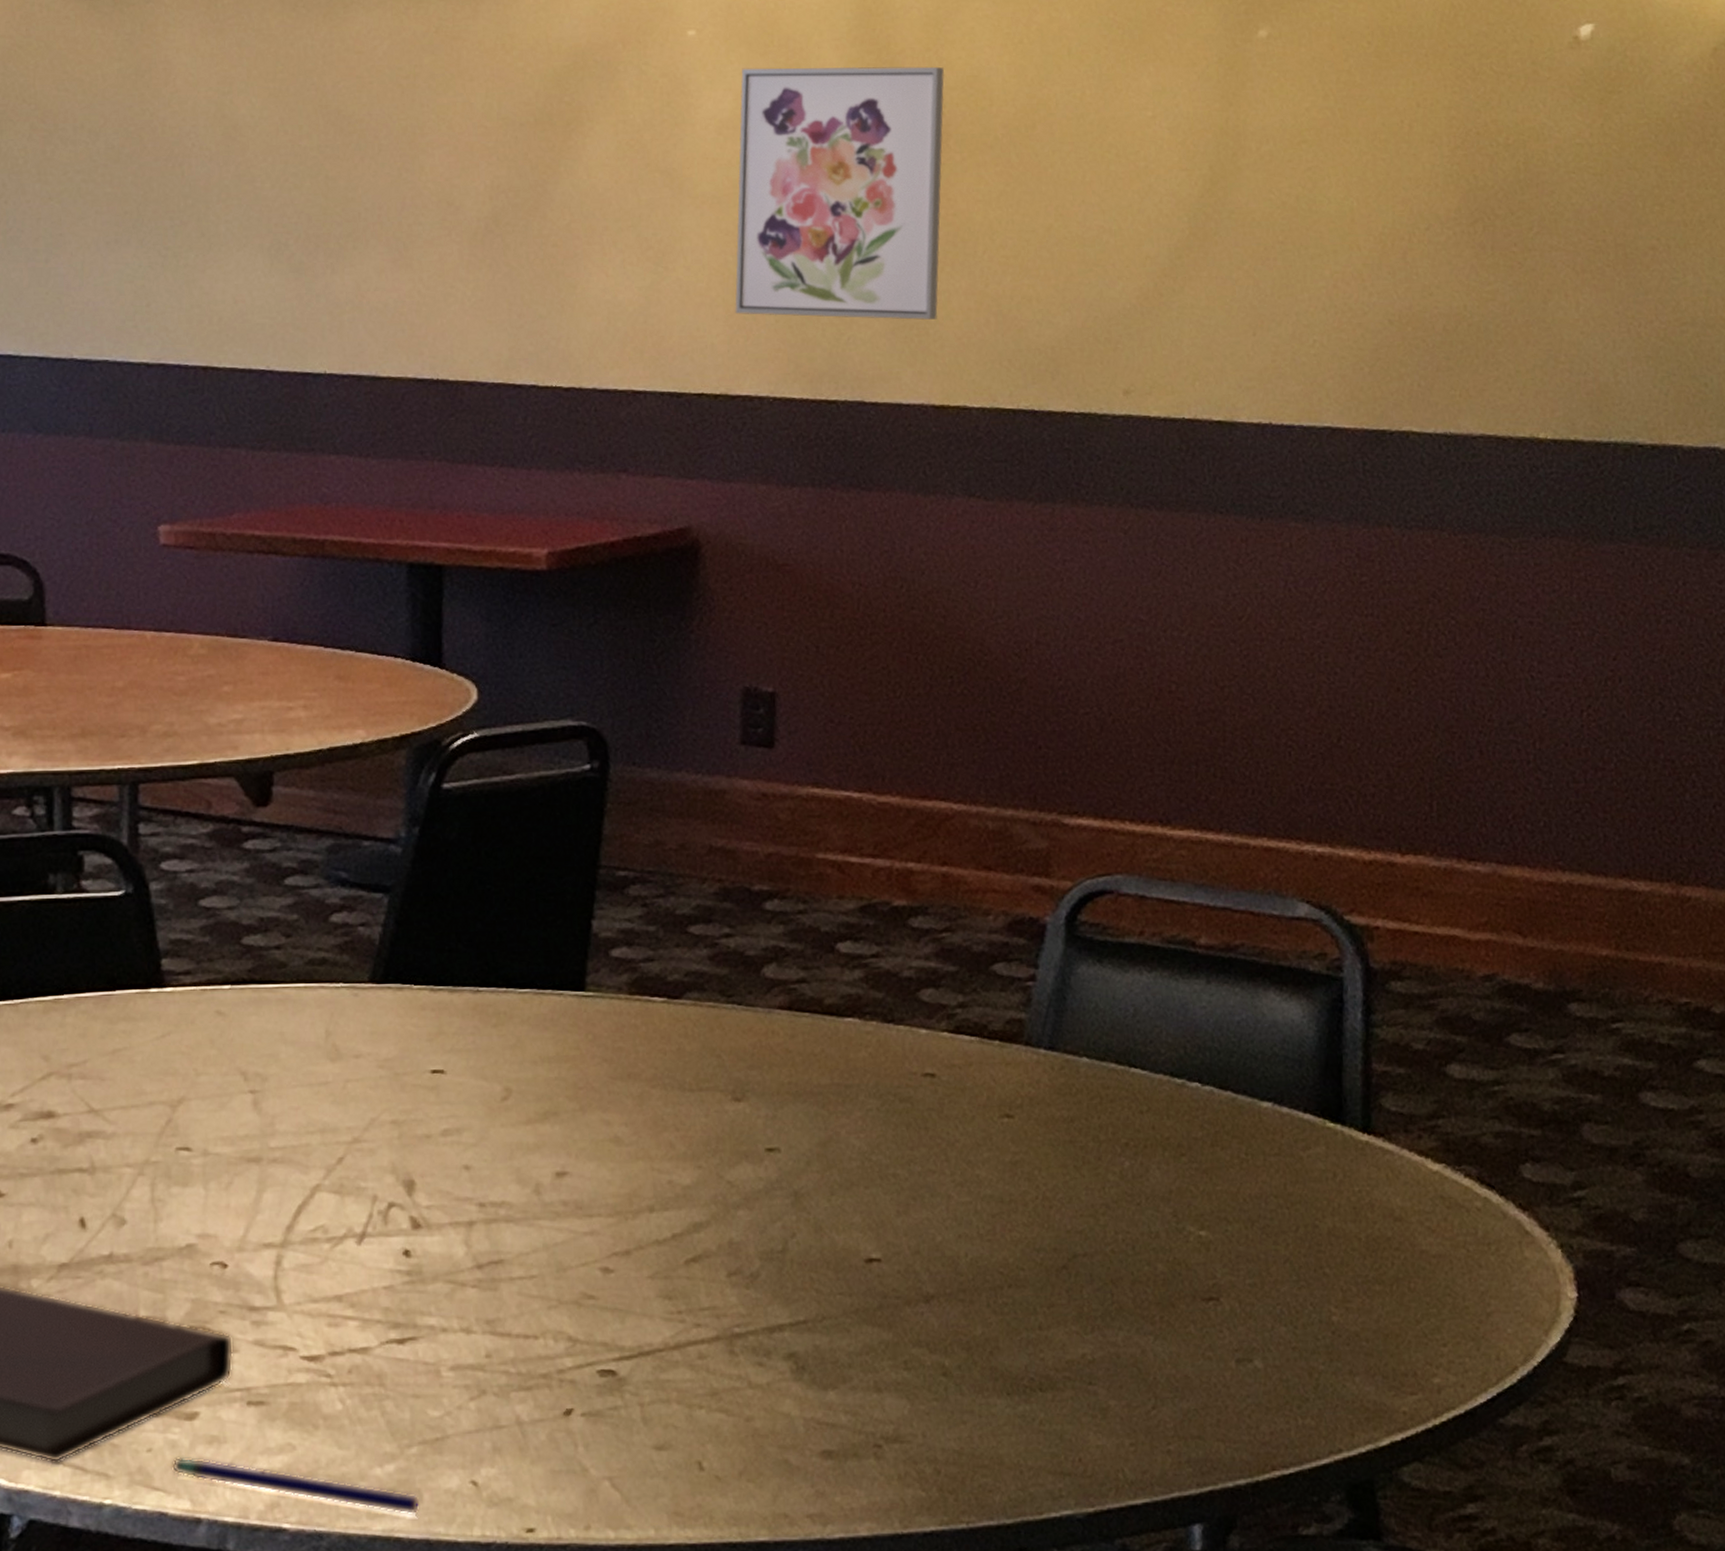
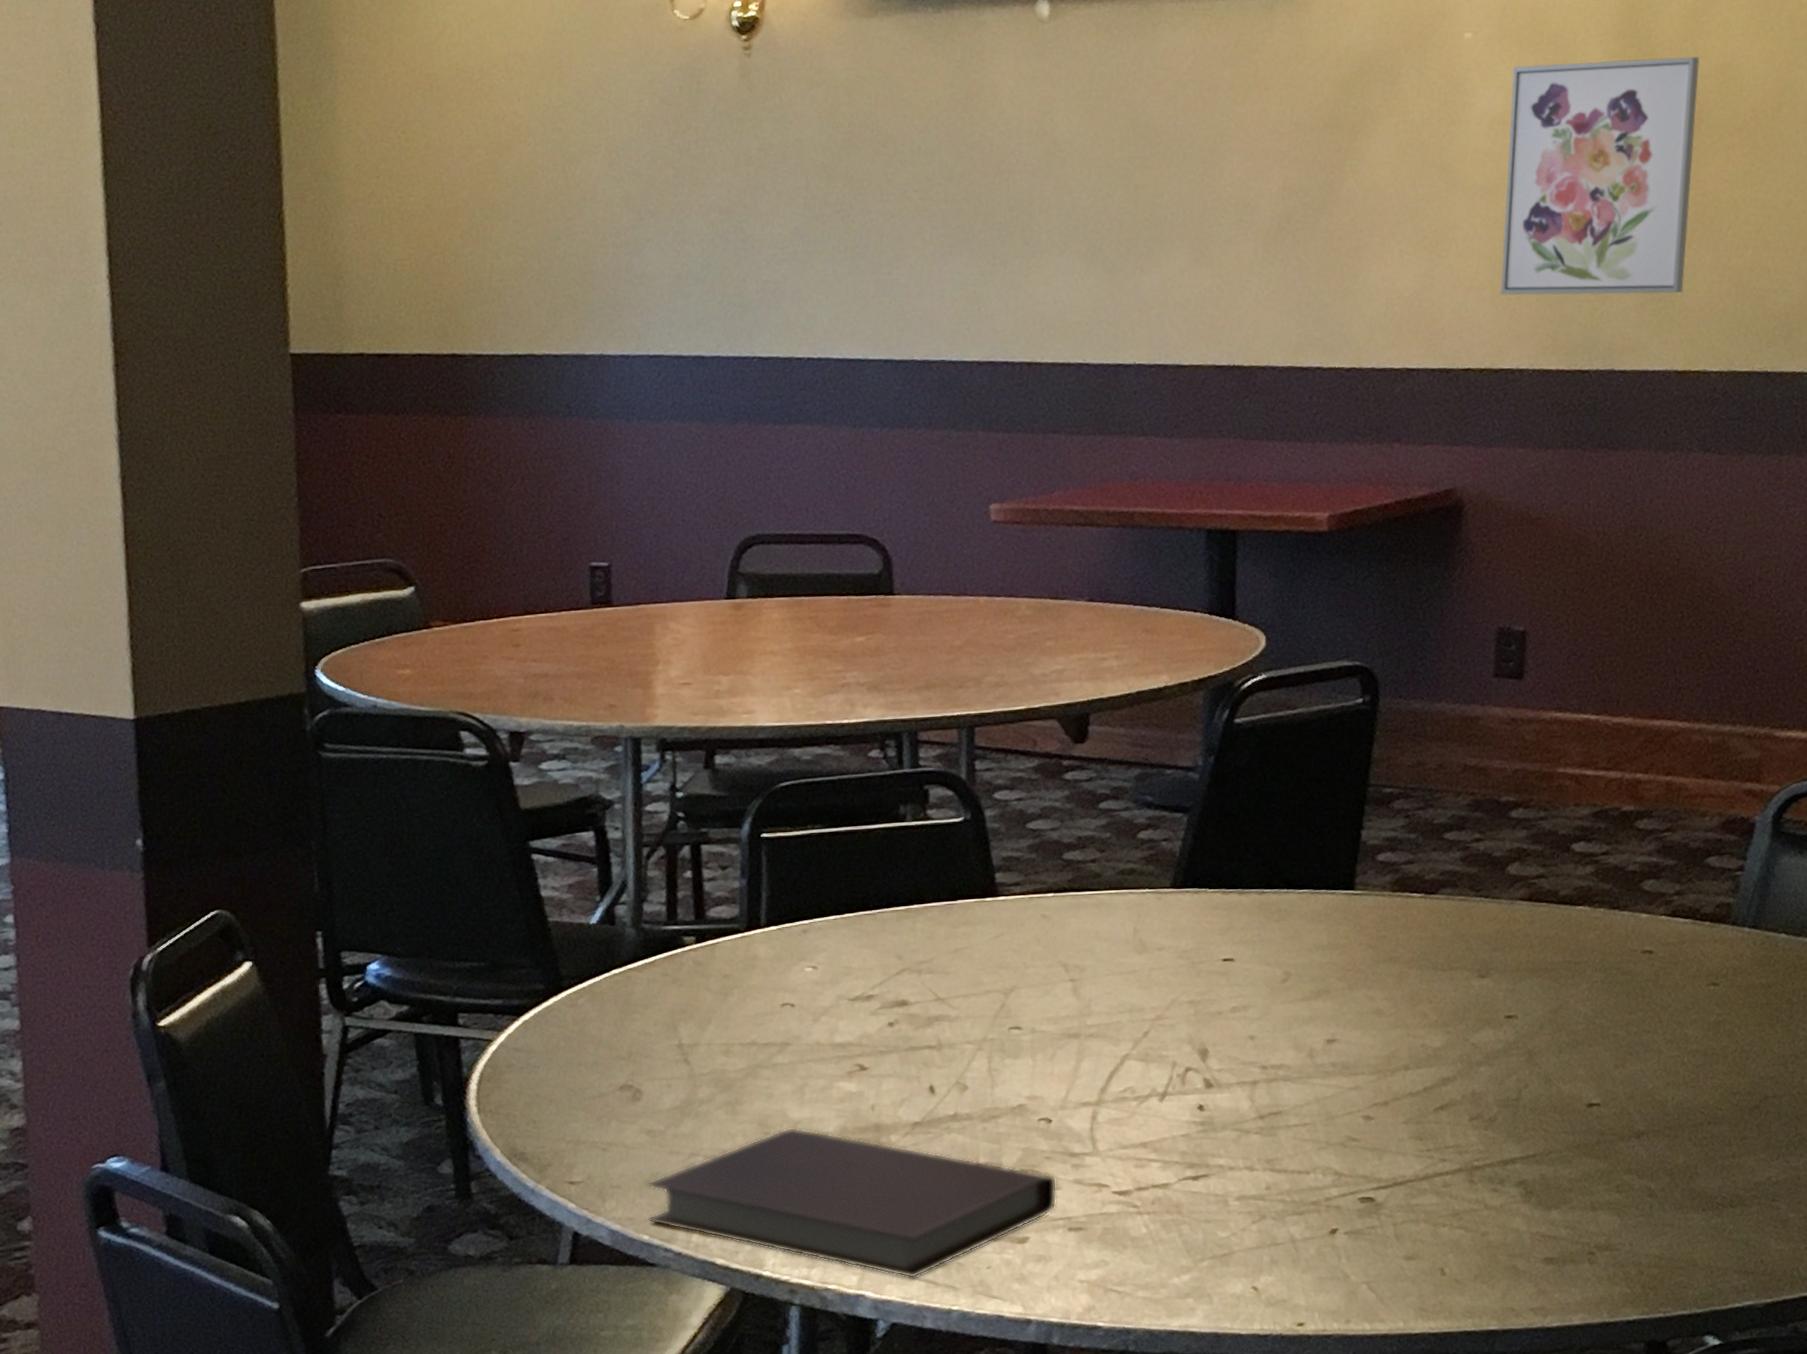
pen: present [172,1456,420,1515] -> none [1007,1272,1210,1314]

